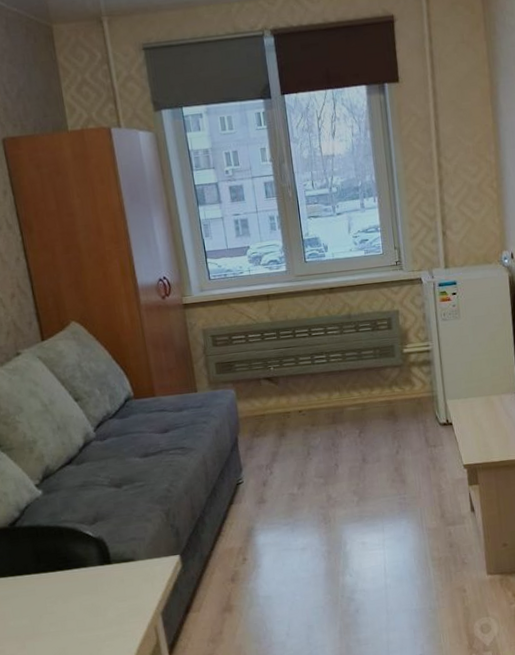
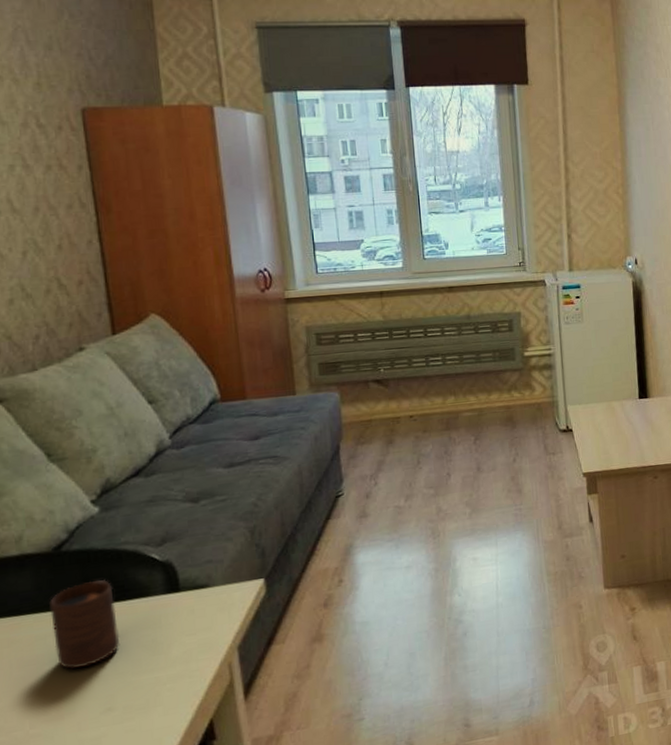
cup: none [10,552,67,624] -> present [49,580,121,669]

